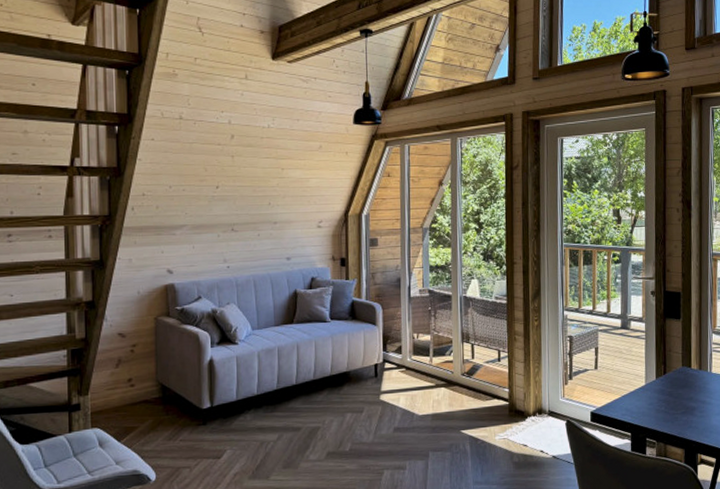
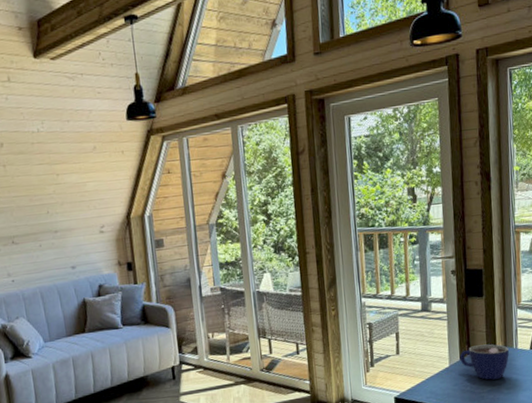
cup: none [656,366,703,402] -> present [459,344,509,380]

